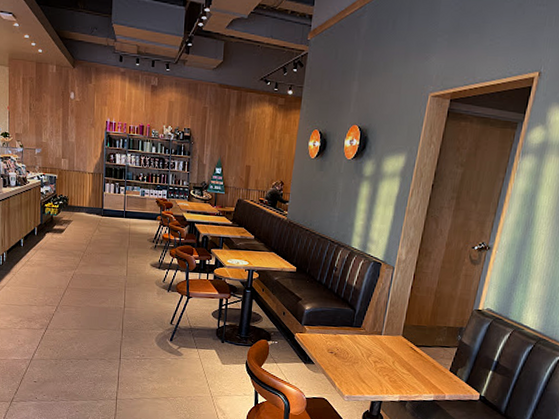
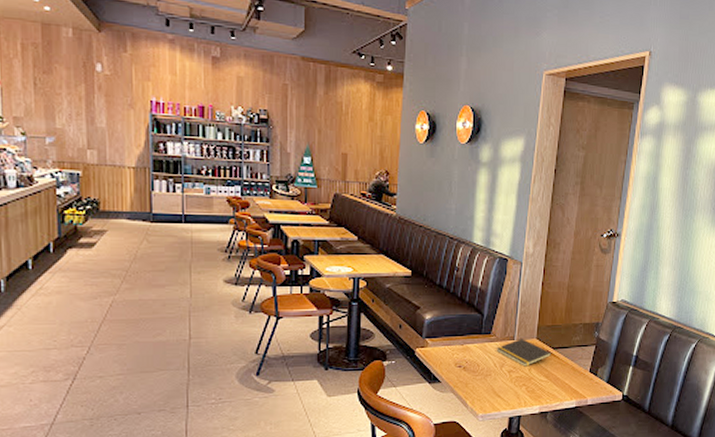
notepad: none [364,334,415,359] -> present [496,339,552,367]

